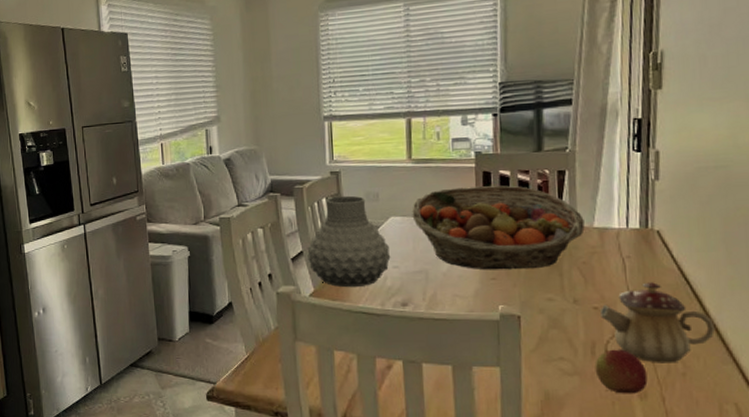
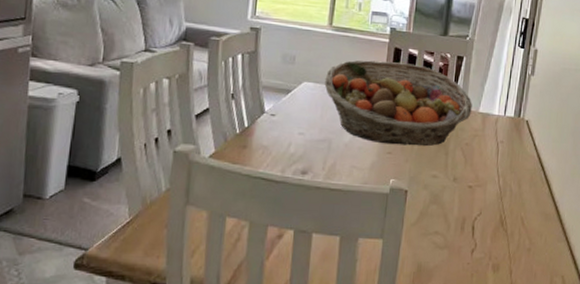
vase: present [307,195,391,288] -> none [213,54,298,152]
apple: present [595,349,648,394] -> none [462,225,502,267]
teapot: present [599,282,716,363] -> none [472,166,557,240]

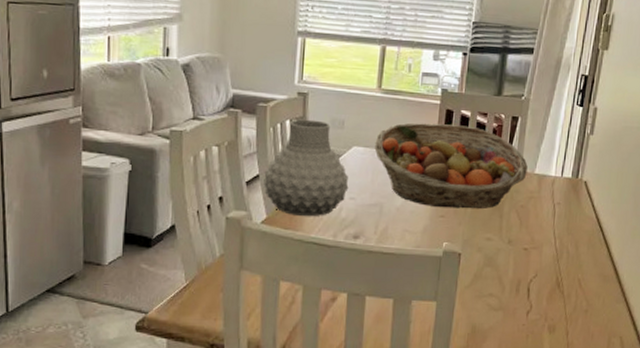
vase: none [213,54,298,152] -> present [263,119,349,217]

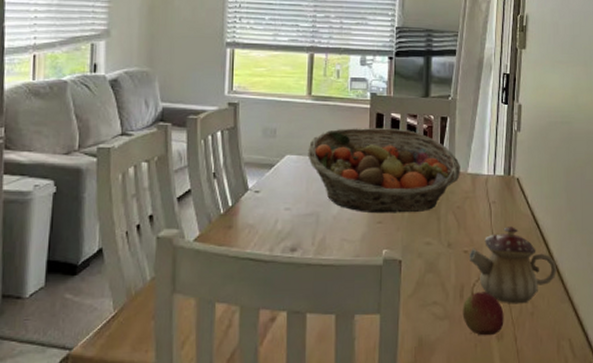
vase: present [263,119,349,217] -> none [195,130,283,232]
apple: none [517,287,558,328] -> present [462,291,504,336]
teapot: none [528,228,616,301] -> present [468,226,557,304]

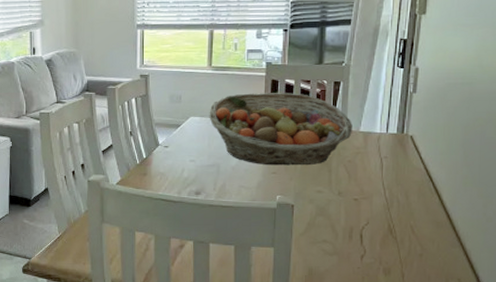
apple: present [462,291,504,336] -> none [351,234,392,271]
teapot: present [468,226,557,304] -> none [358,179,449,246]

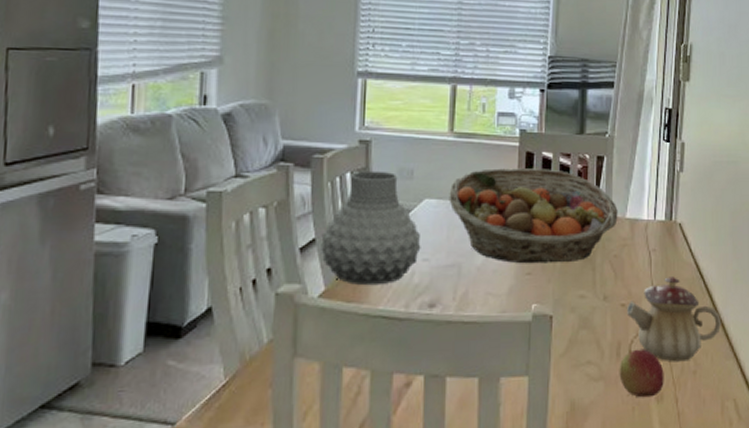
vase: none [116,97,189,178] -> present [321,170,421,286]
apple: none [351,234,392,271] -> present [619,349,664,398]
teapot: none [358,179,449,246] -> present [626,277,722,362]

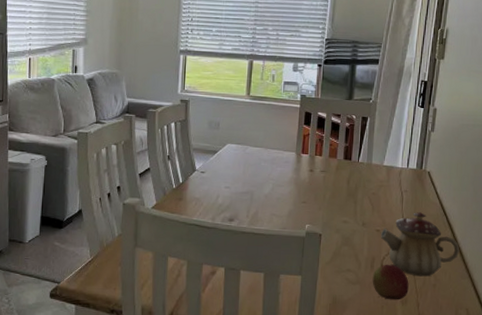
vase: present [321,170,421,286] -> none [153,122,224,203]
fruit basket: present [449,168,618,264] -> none [245,123,377,196]

